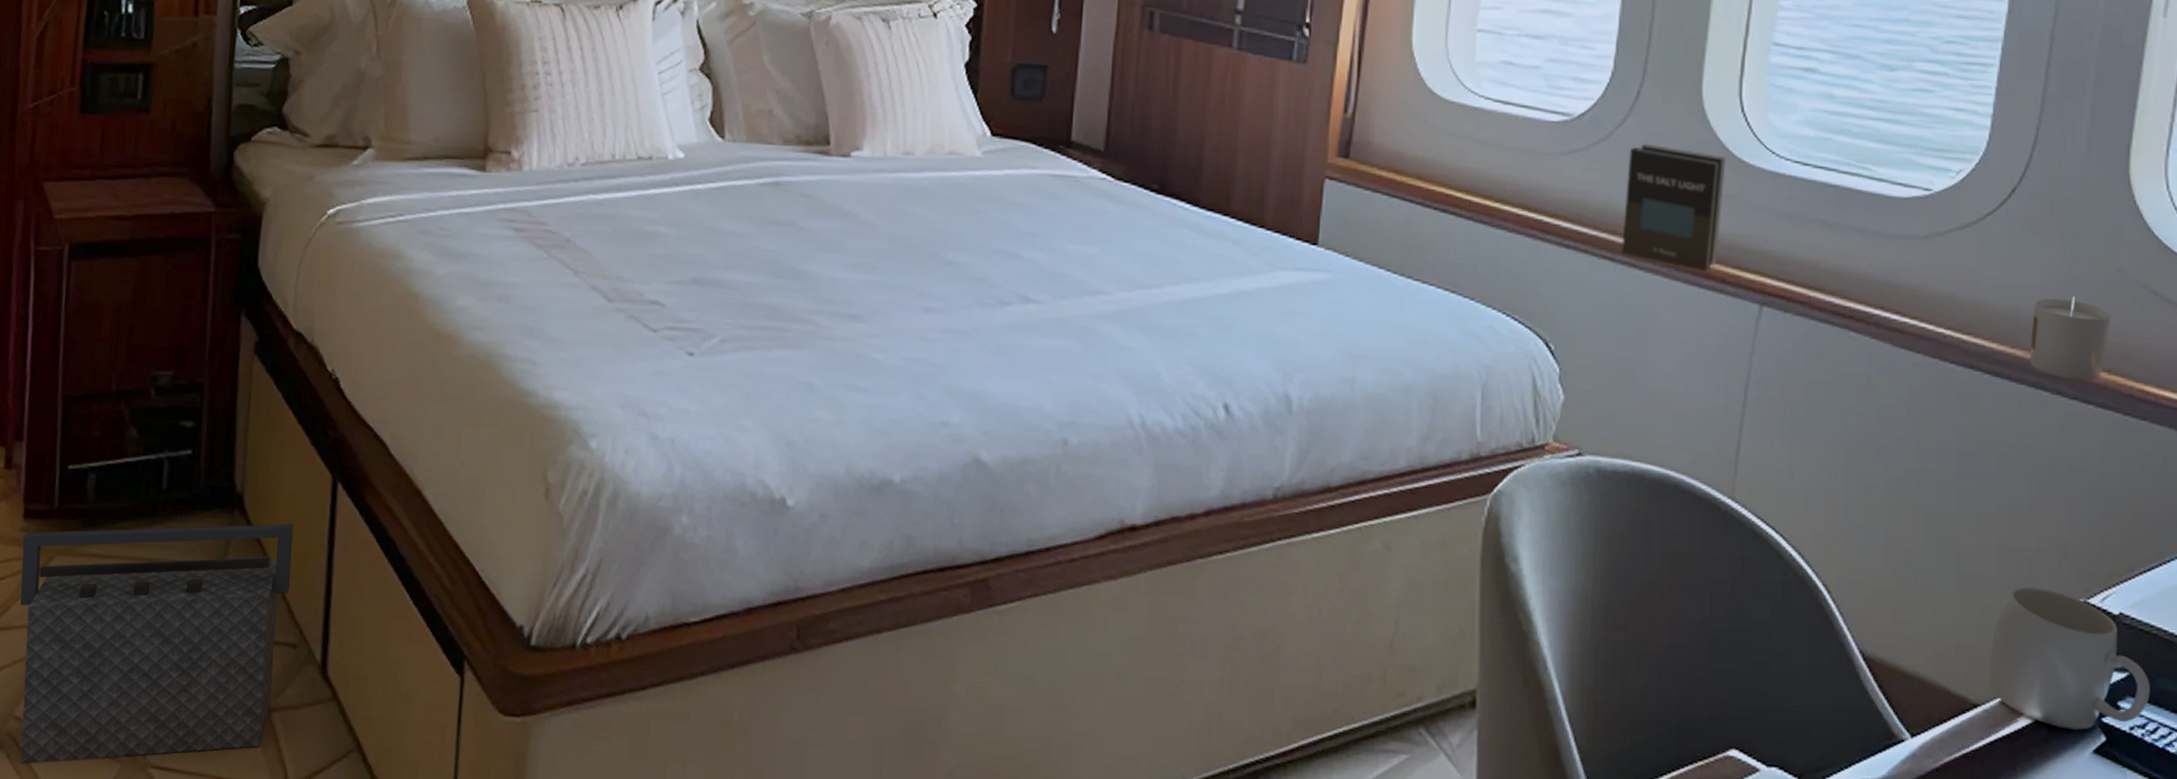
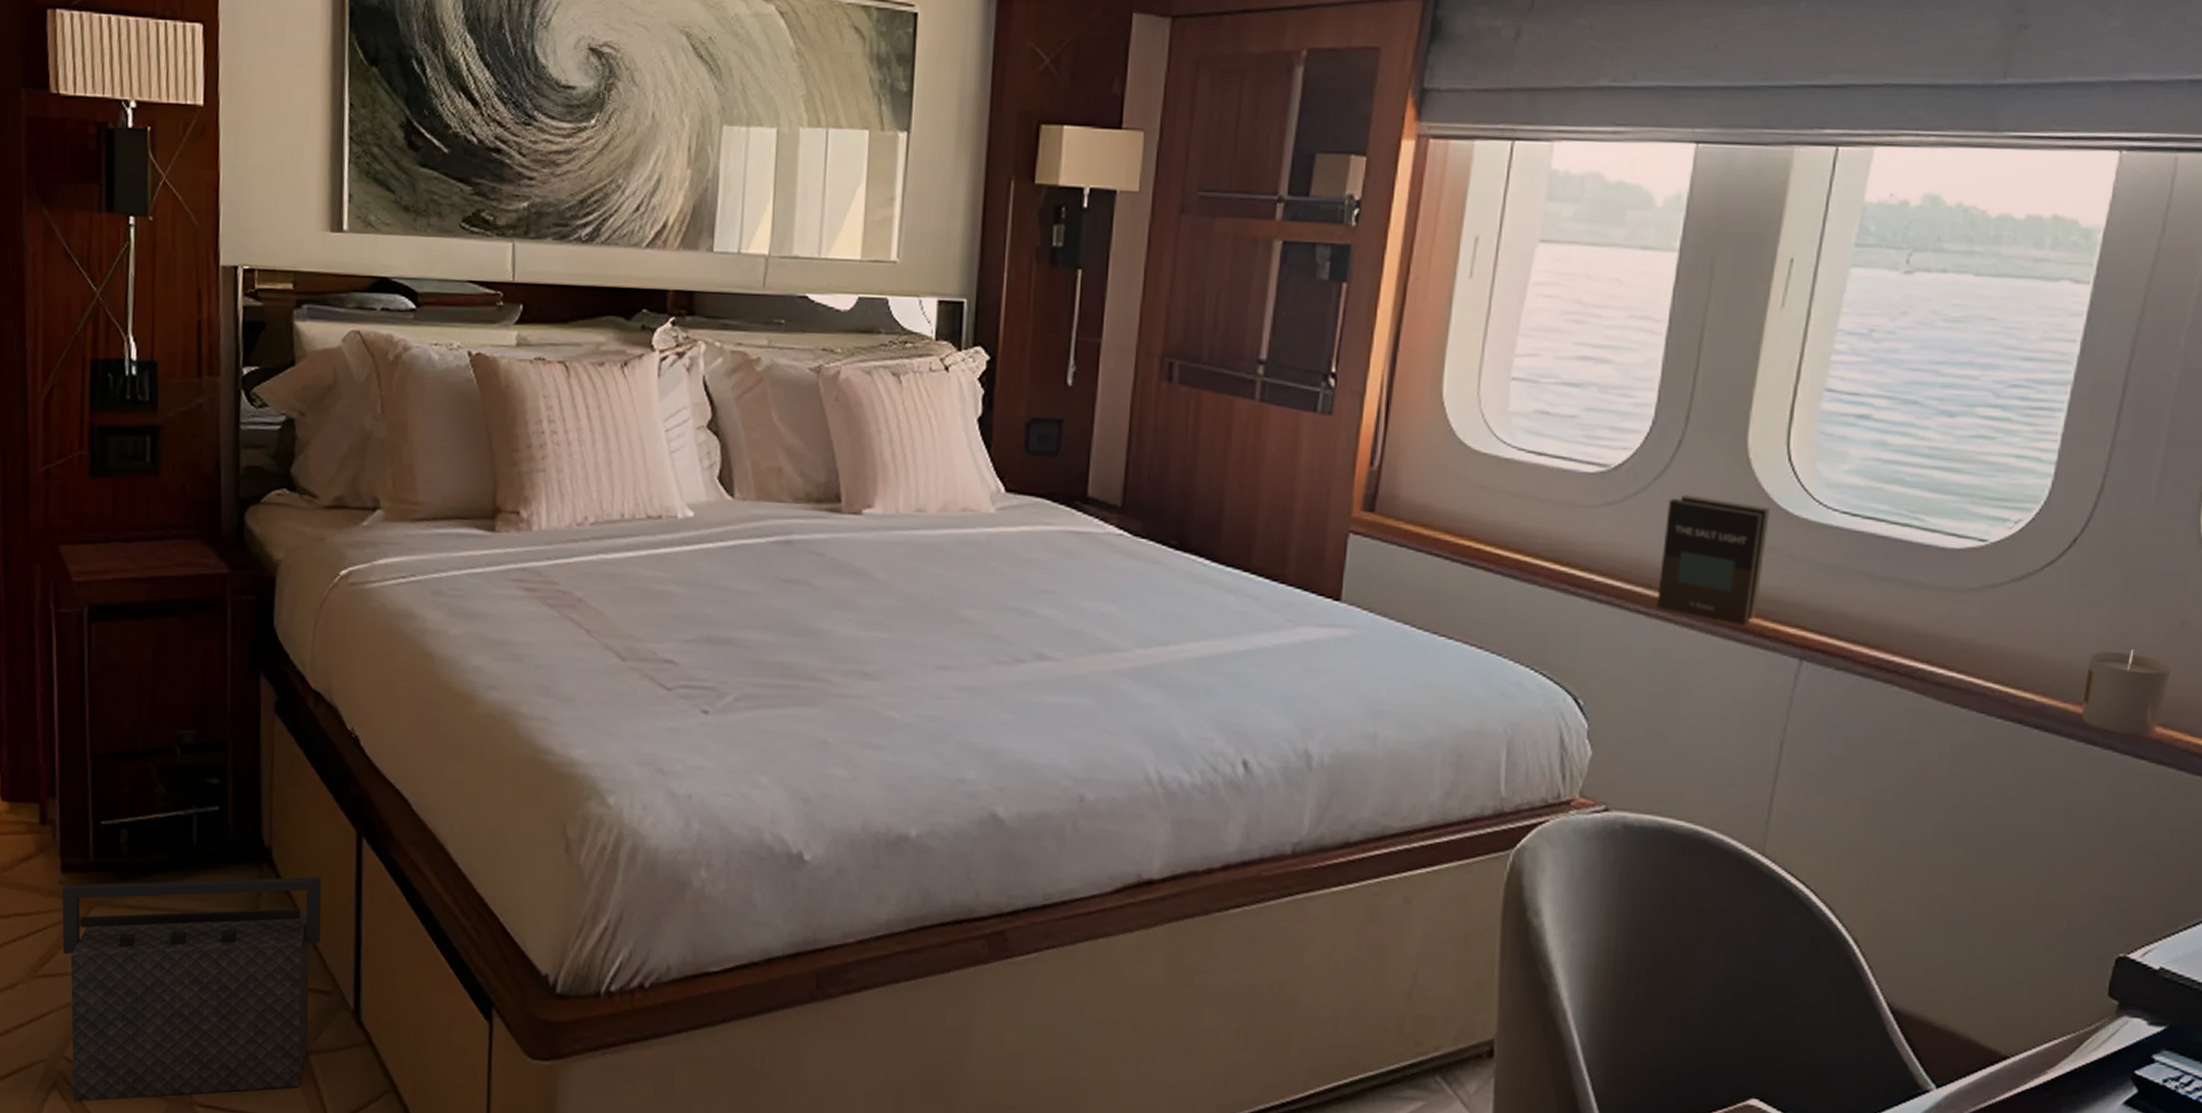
mug: present [1987,586,2150,730] -> none [2017,941,2187,1082]

